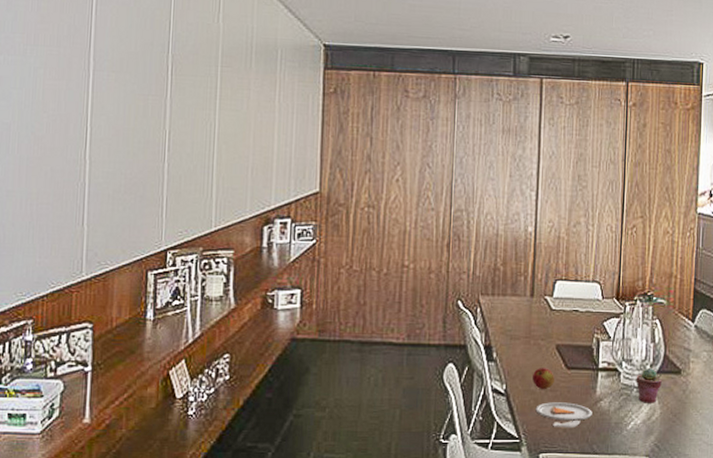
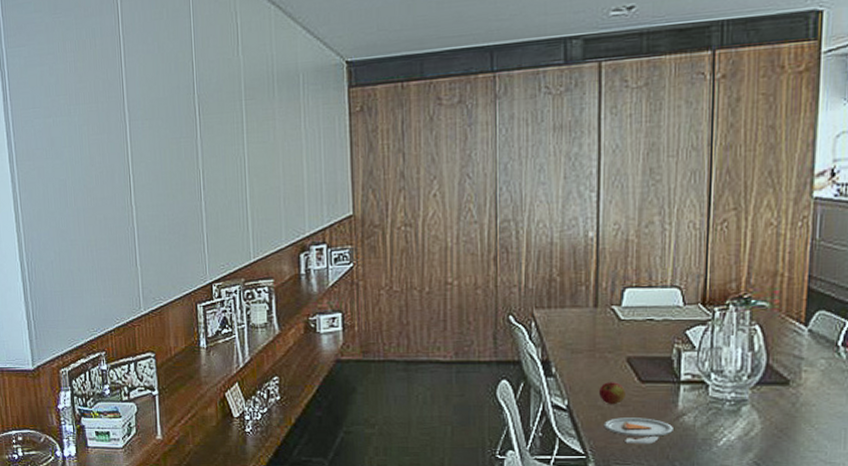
potted succulent: present [636,368,662,403] -> none [728,379,763,418]

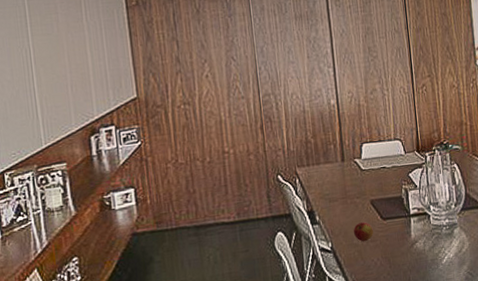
dinner plate: present [604,418,673,445] -> none [360,248,411,273]

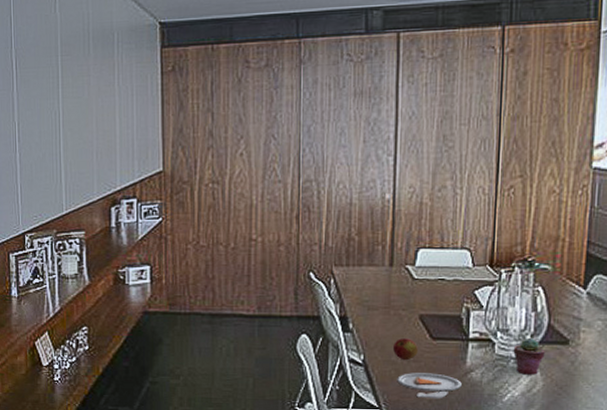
dinner plate: none [360,248,411,273] -> present [397,373,462,399]
potted succulent: none [444,207,467,239] -> present [513,338,545,375]

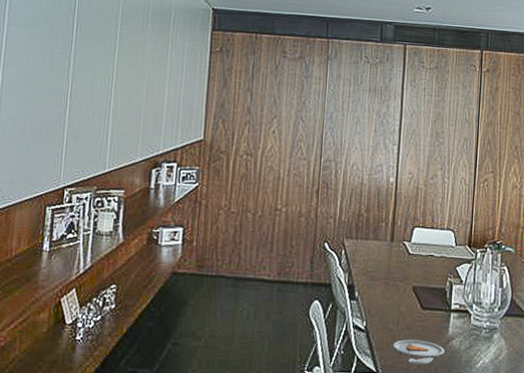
apple: present [393,338,418,361] -> none [391,307,411,328]
potted succulent: present [513,338,545,375] -> none [485,311,509,344]

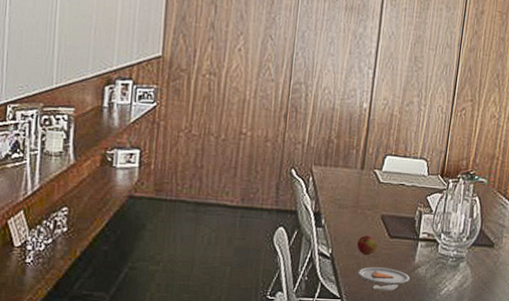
apple: none [391,307,411,328] -> present [357,235,378,256]

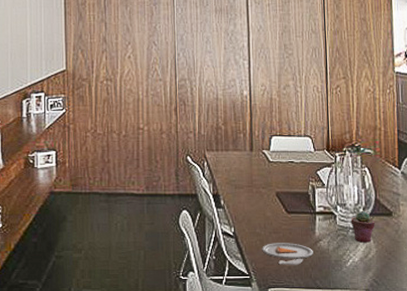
apple: present [357,235,378,256] -> none [257,213,277,232]
potted succulent: none [452,241,476,272] -> present [351,211,375,243]

